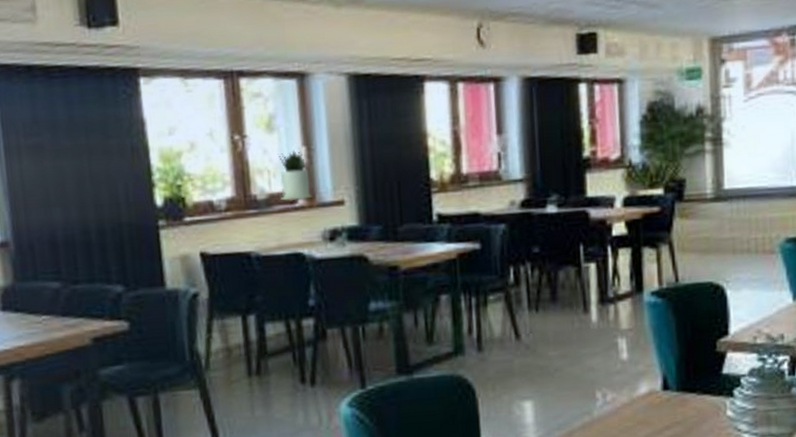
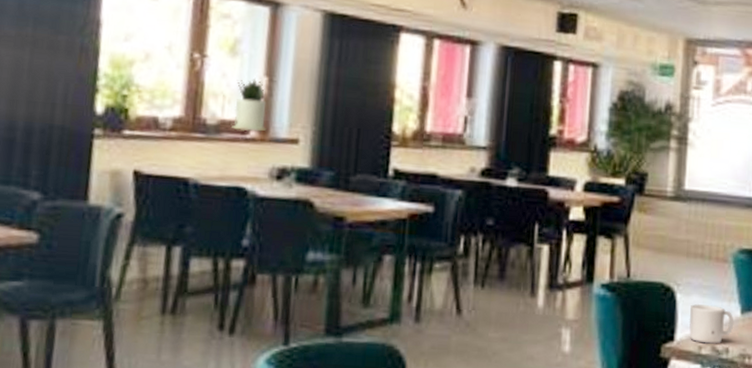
mug: none [742,296,787,334] -> present [689,304,734,344]

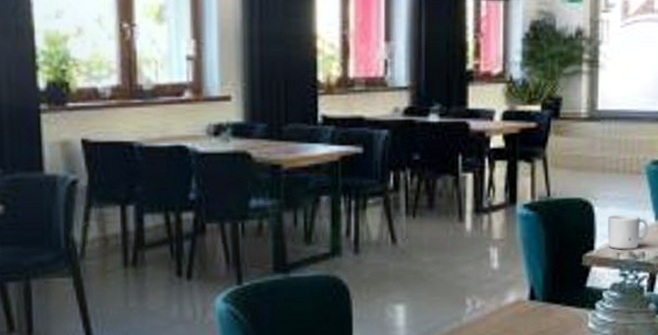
planter: present [232,77,267,132] -> none [167,41,200,94]

